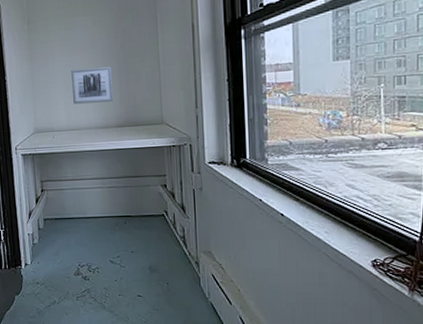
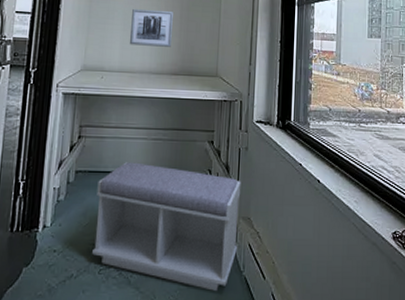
bench: none [64,208,202,314] -> present [92,162,241,291]

